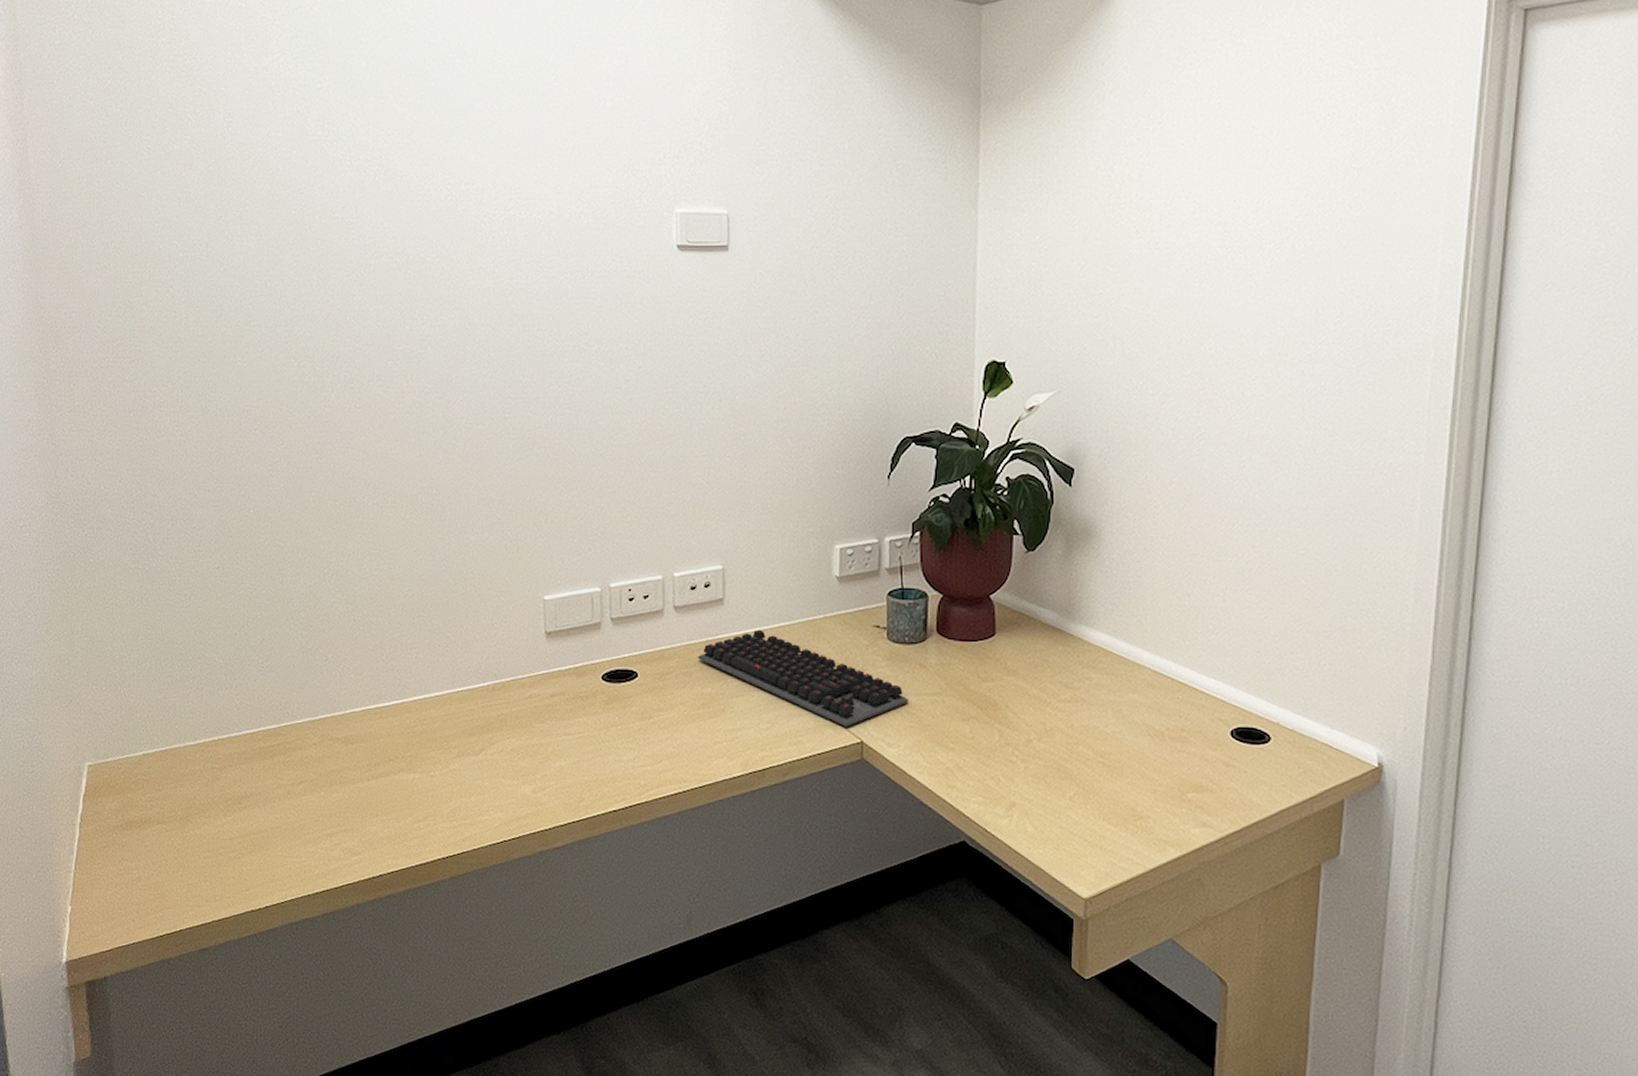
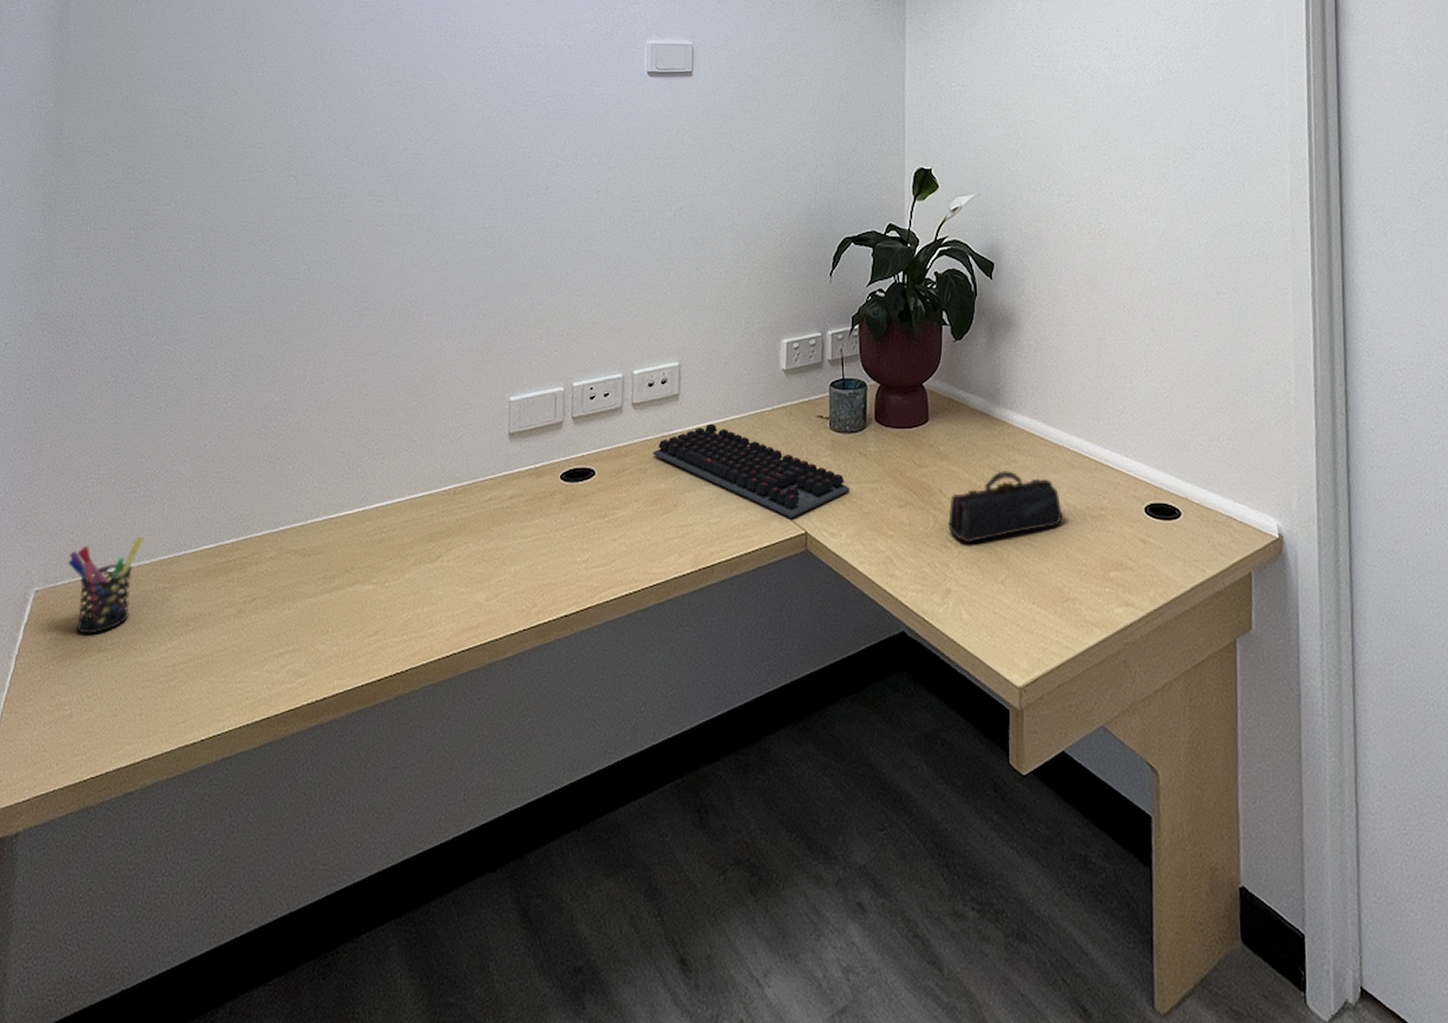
pen holder: none [116,718,186,808] -> present [68,536,144,634]
pencil case: none [1013,688,1140,759] -> present [947,470,1063,543]

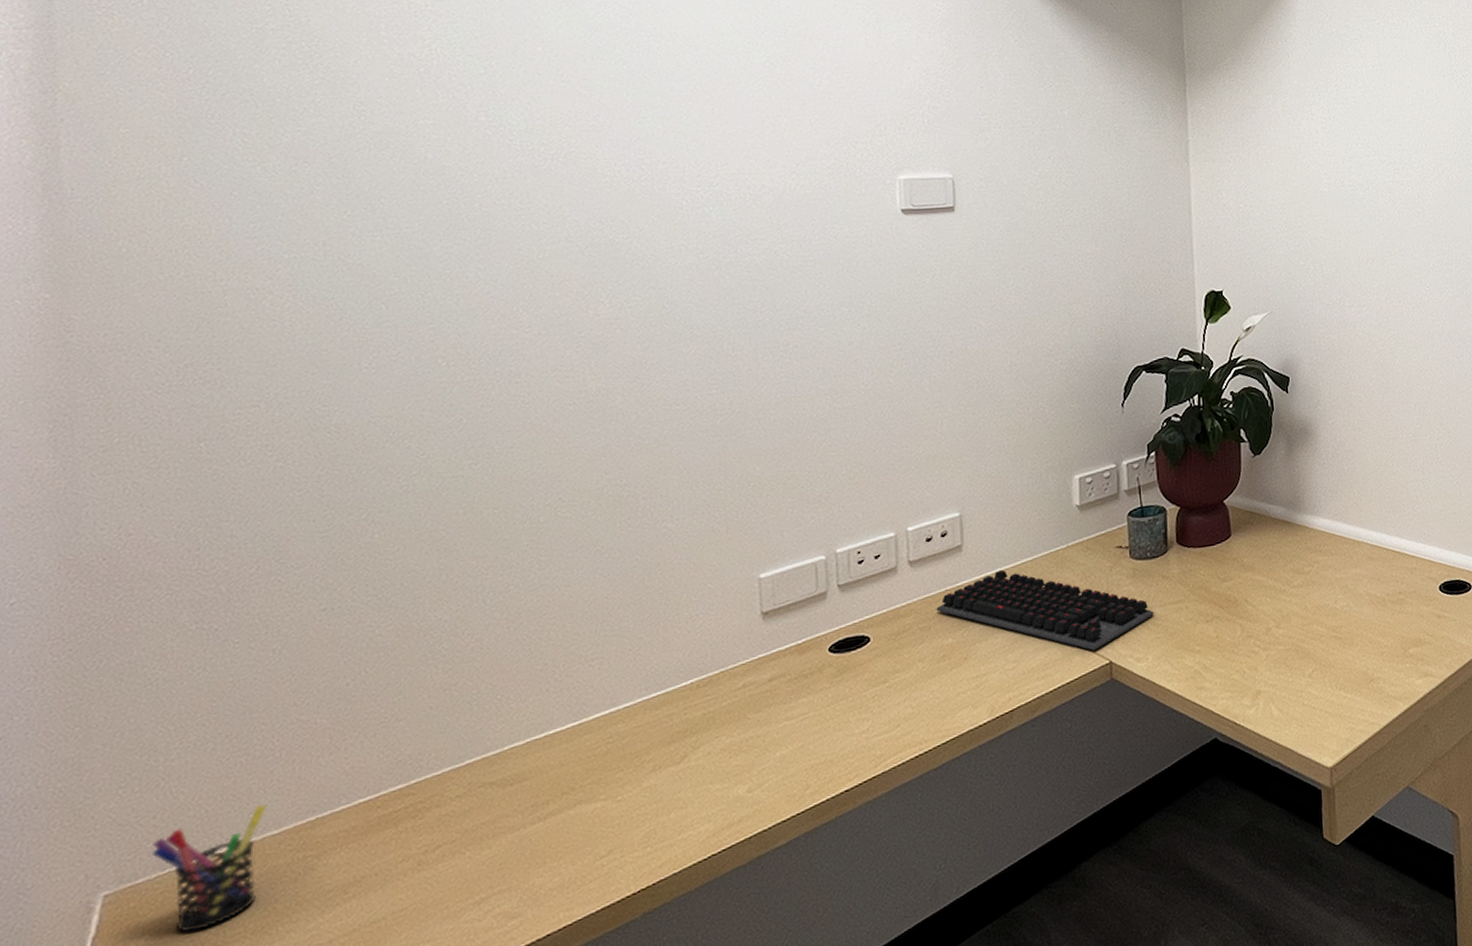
pencil case: present [947,470,1063,543] -> none [1254,571,1365,646]

